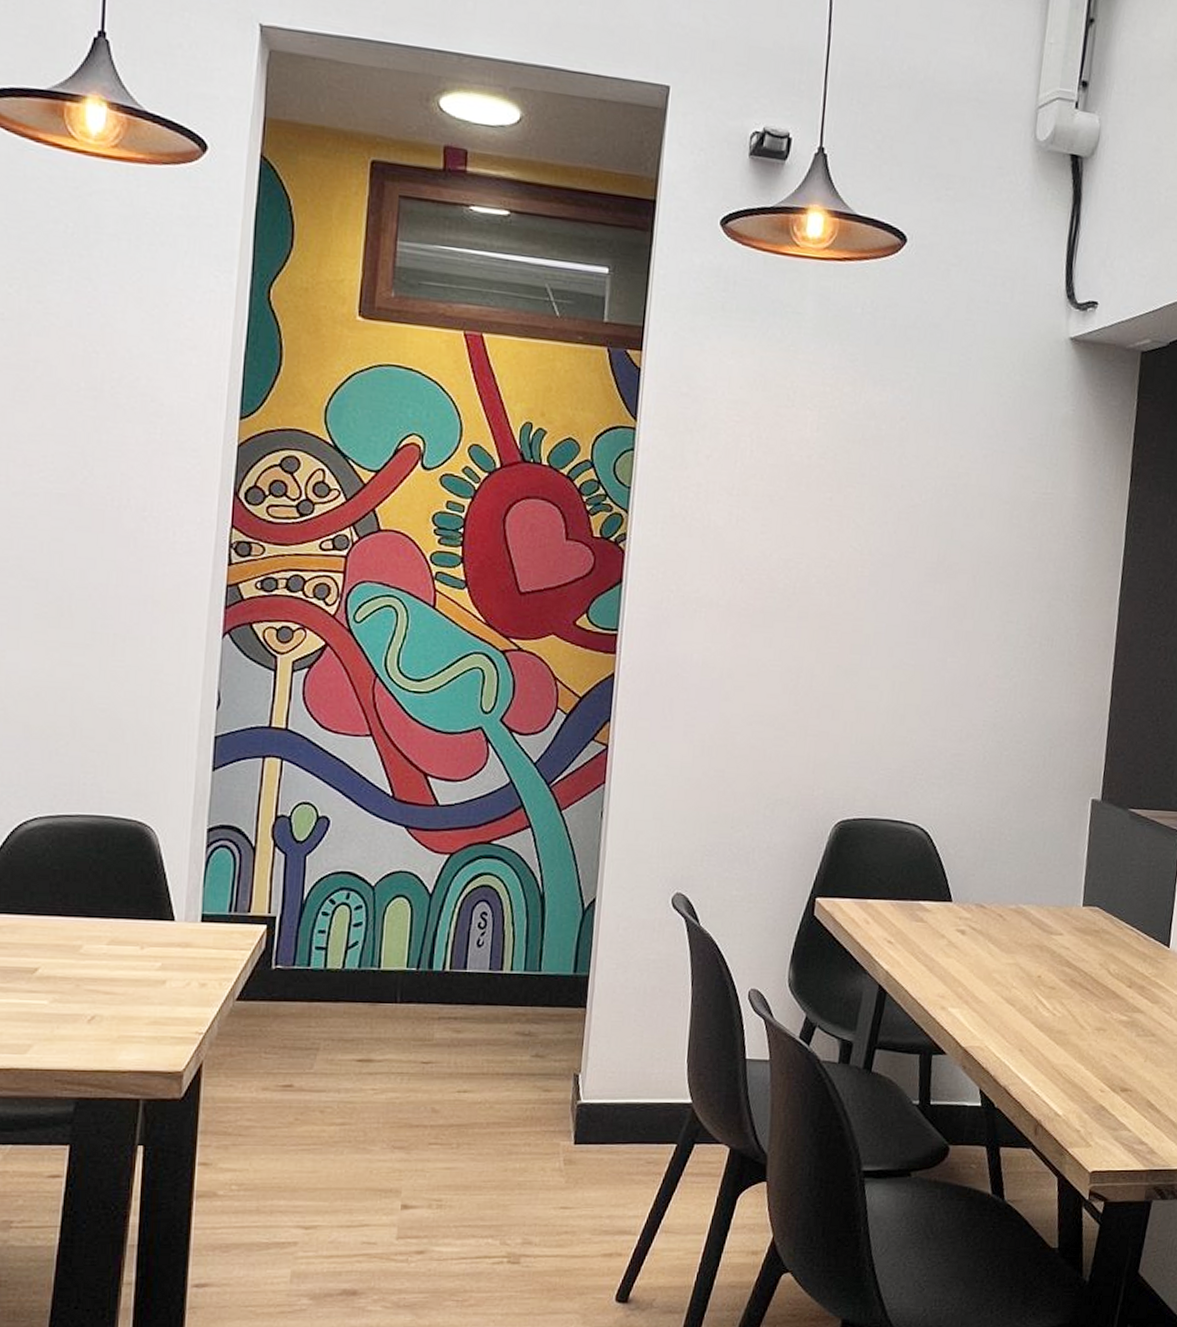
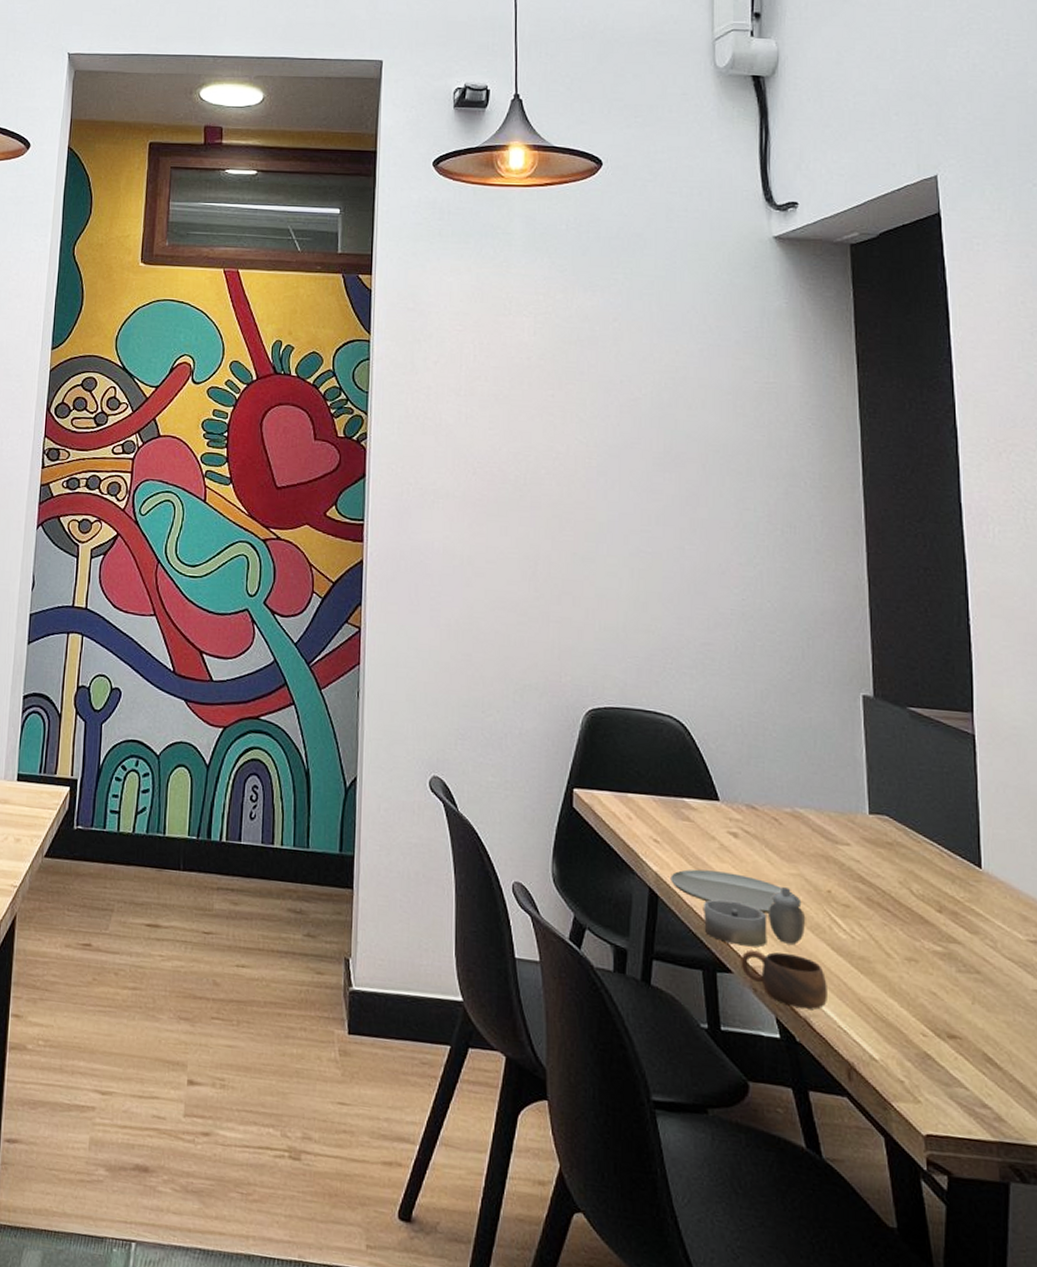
plate: none [899,965,1014,1000] -> present [671,869,802,914]
sugar bowl: none [925,976,1016,1030] -> present [704,887,806,947]
cup: none [954,1033,1027,1079] -> present [741,949,827,1010]

